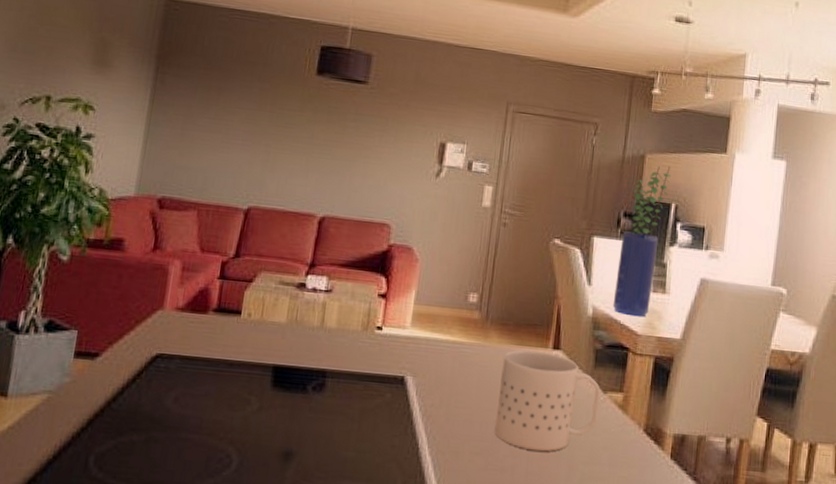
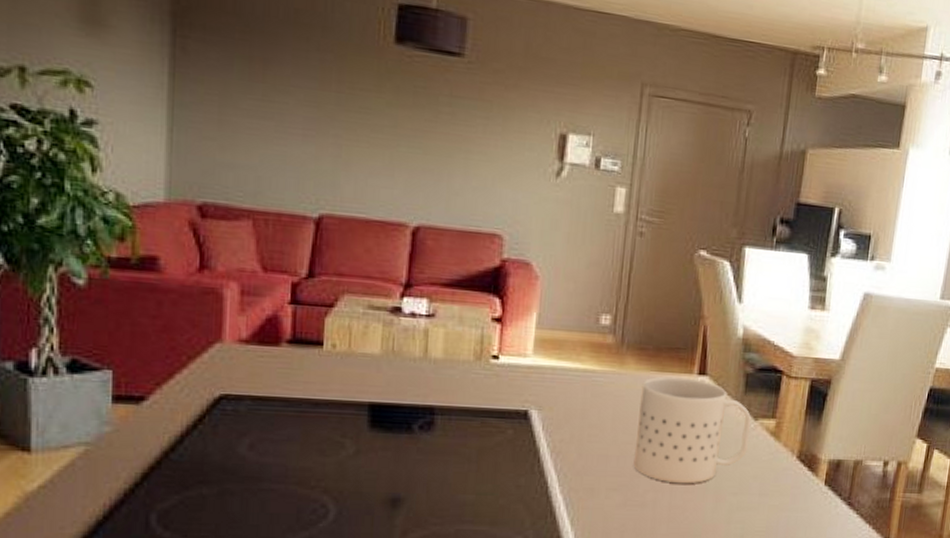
vase: present [612,166,671,317] -> none [765,163,835,337]

